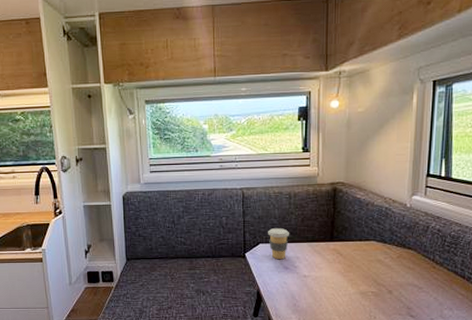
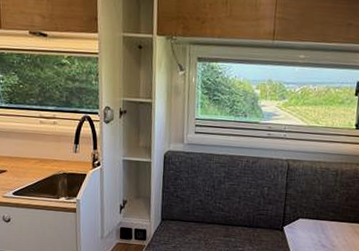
coffee cup: present [268,228,289,260] -> none [309,204,331,237]

